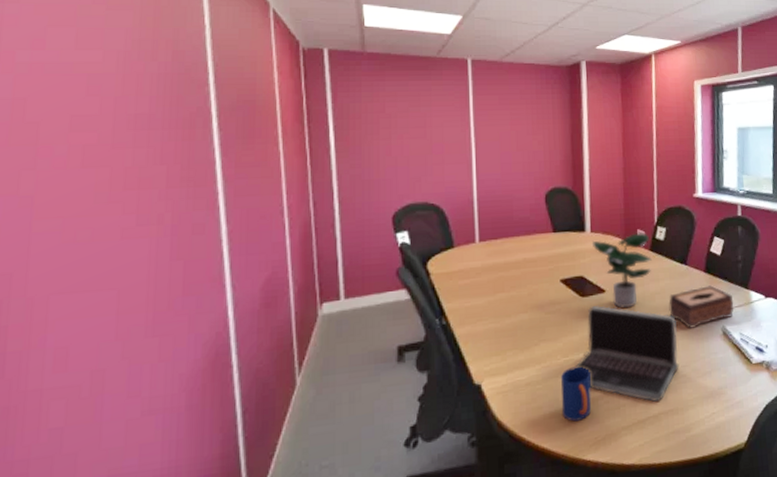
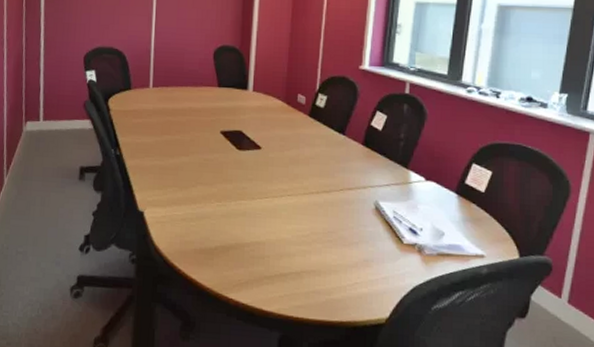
mug: present [560,366,592,422] -> none [210,212,240,262]
laptop: present [575,306,679,402] -> none [226,160,329,260]
potted plant: present [591,233,652,309] -> none [252,97,310,168]
tissue box: present [669,285,734,328] -> none [322,158,390,198]

